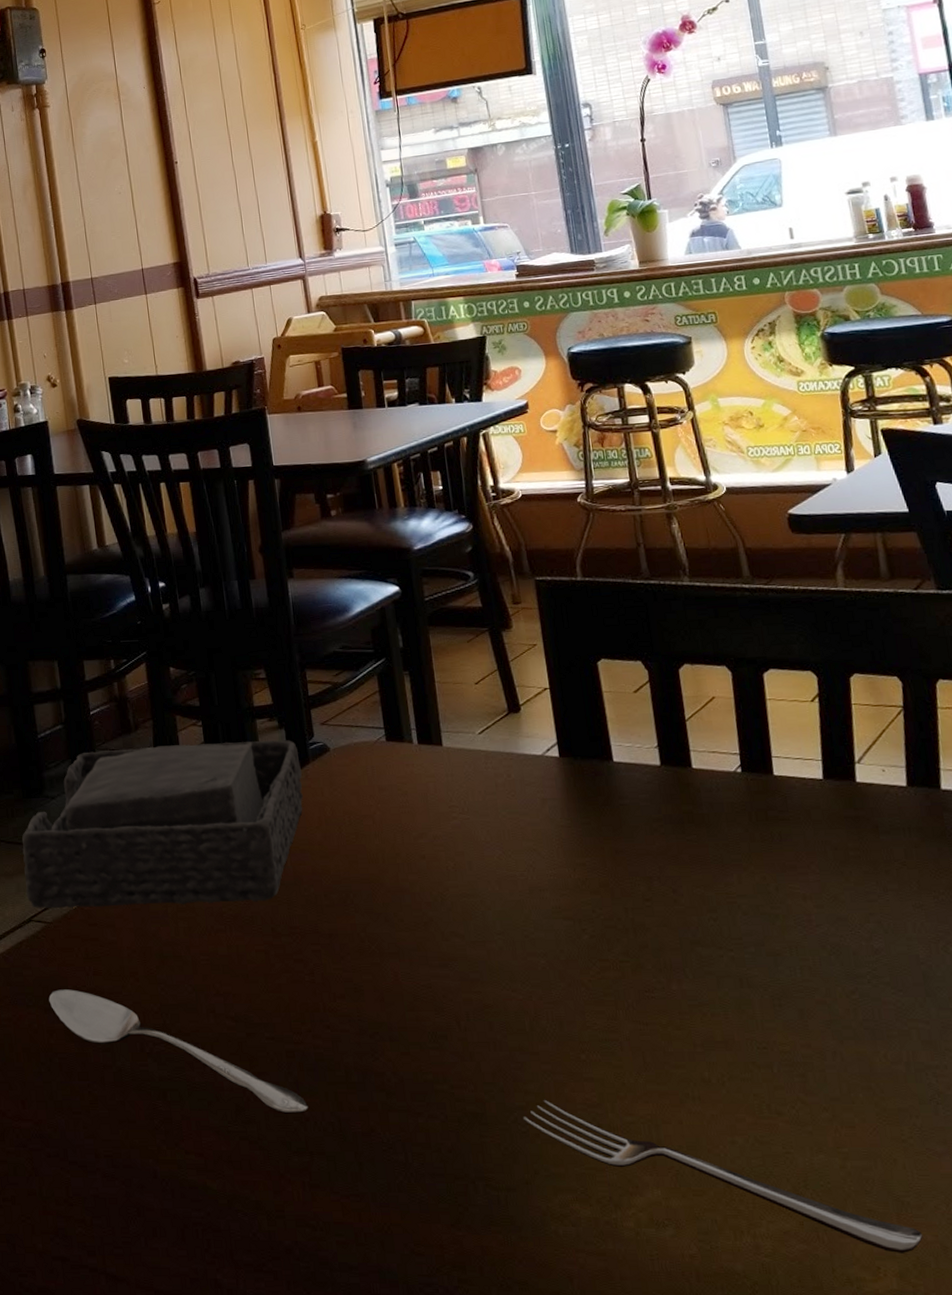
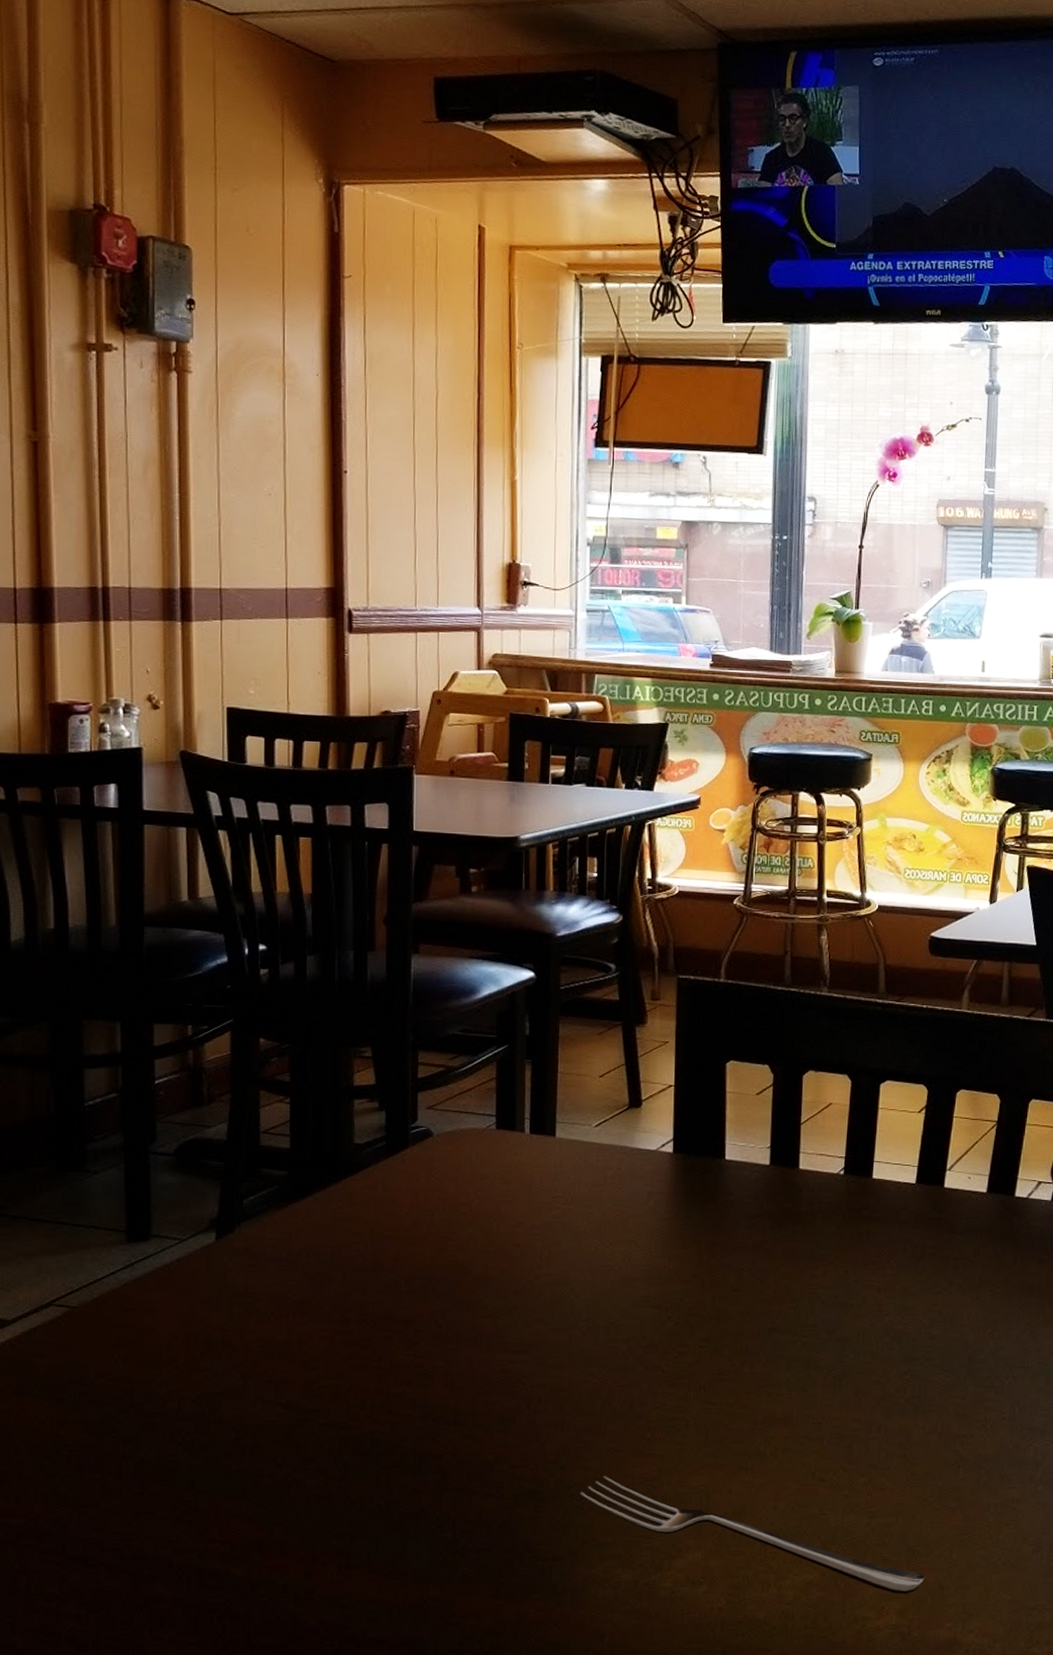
napkin holder: present [22,740,303,909] -> none [48,1121,398,1293]
spoon: present [49,989,308,1114] -> none [63,1378,356,1498]

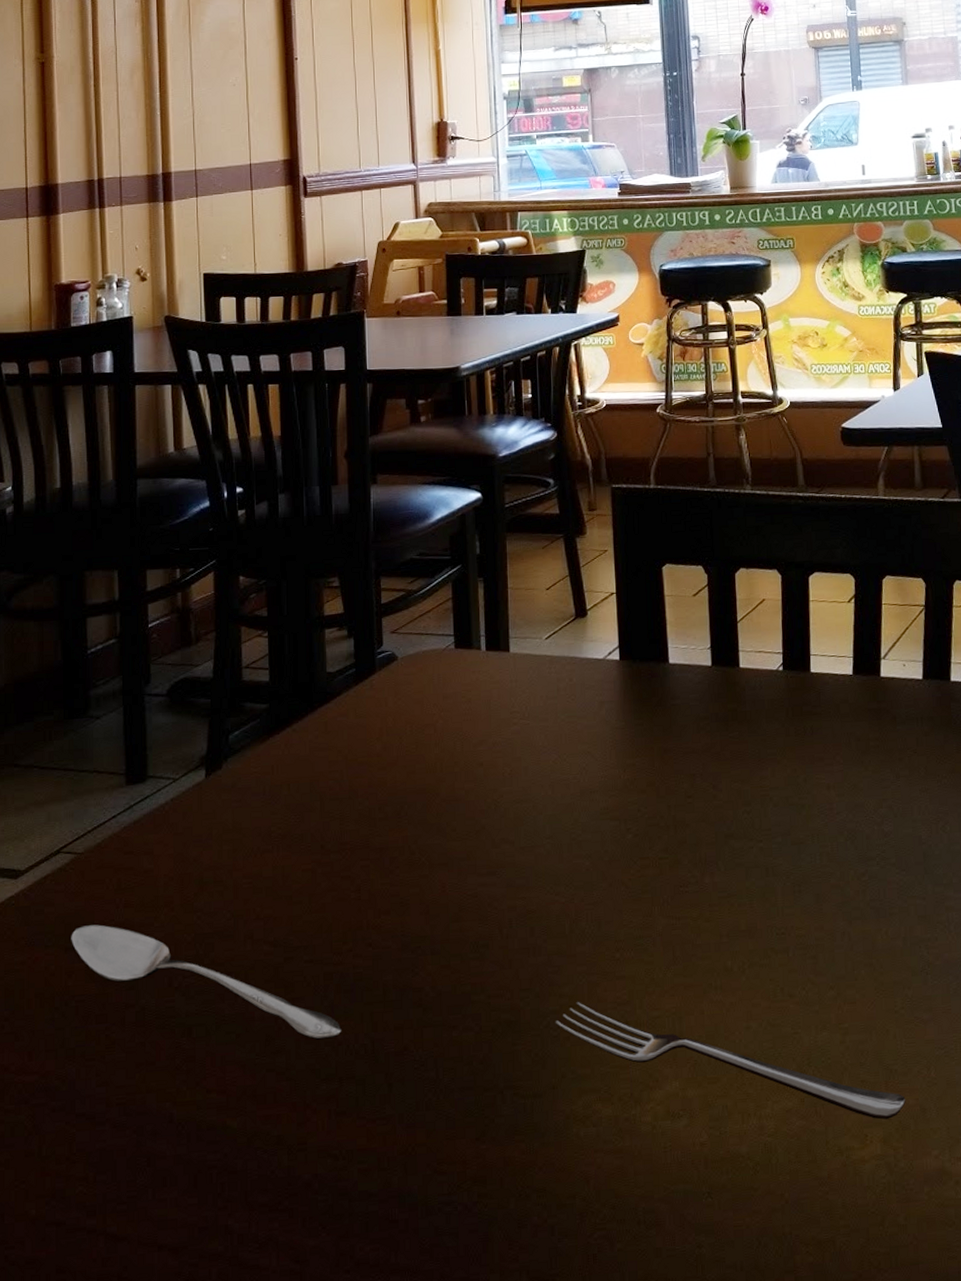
spoon: none [63,1378,356,1498] -> present [71,924,342,1040]

